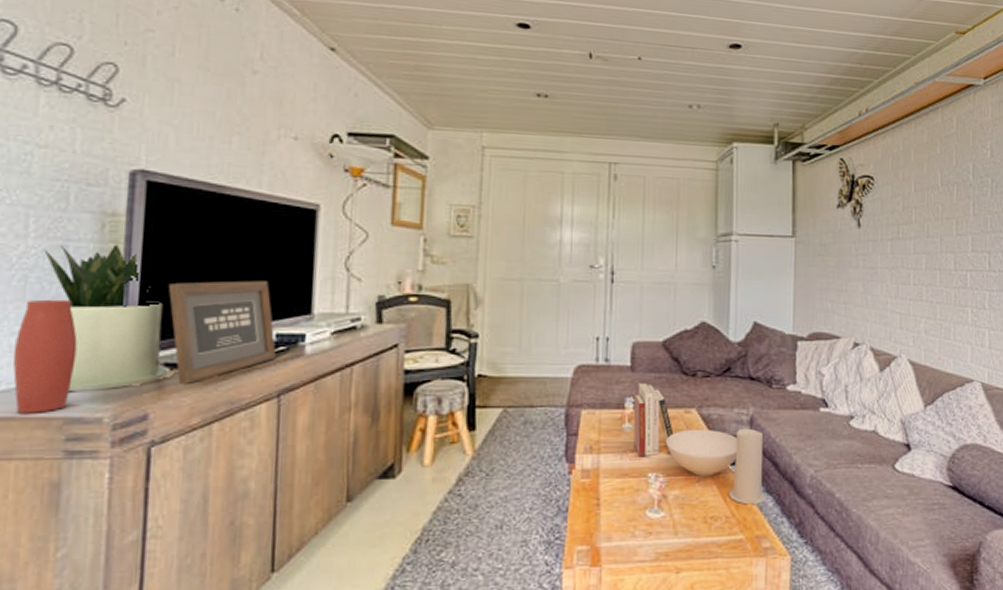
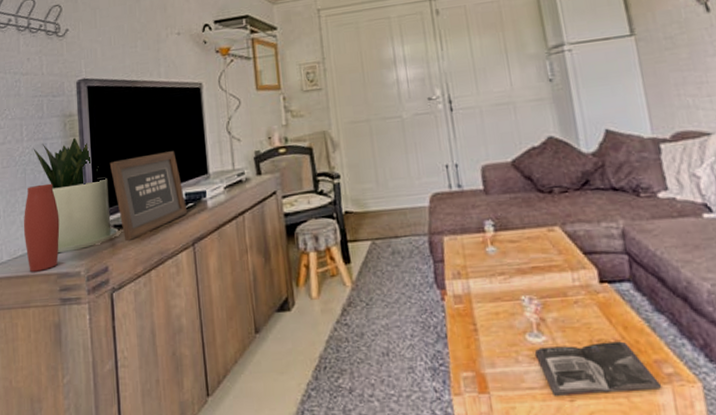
books: present [633,383,674,457] -> none [492,205,540,280]
magazine: none [652,518,758,568] -> present [535,341,662,396]
bowl: present [666,429,738,477] -> none [533,246,615,298]
candle: present [729,428,766,505] -> none [608,242,658,326]

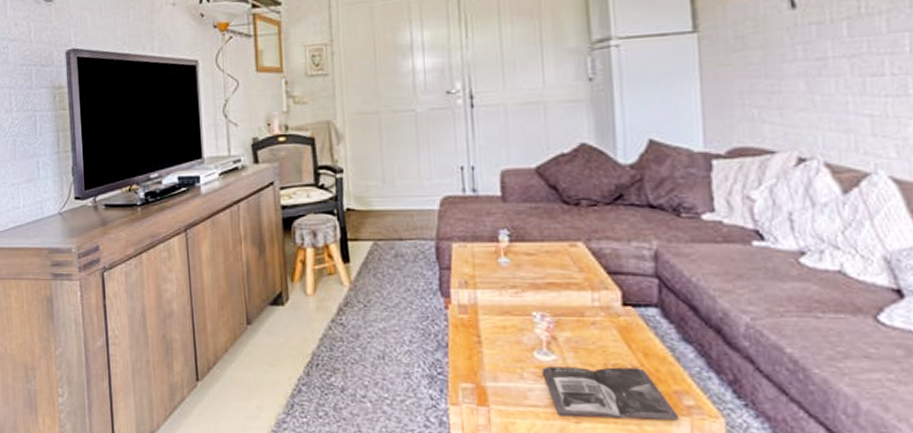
vase: present [23,183,60,272] -> none [14,157,51,245]
planter: present [33,137,119,254] -> none [22,111,110,229]
picture frame: present [110,151,188,241] -> none [101,132,181,221]

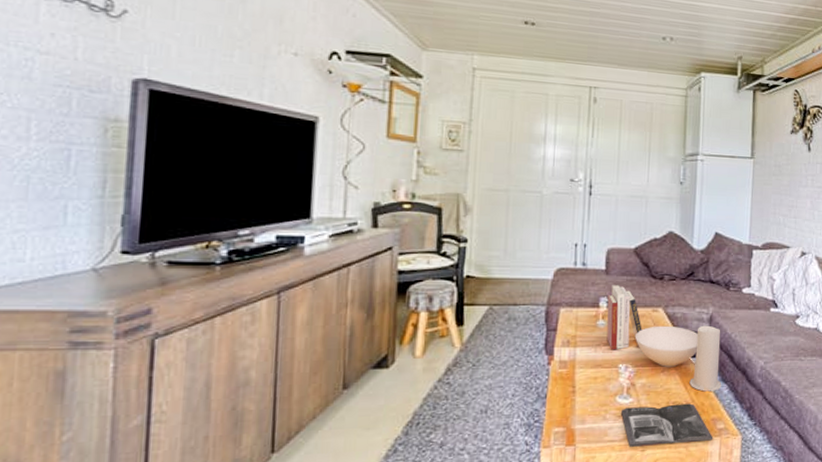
books: none [508,214,558,294] -> present [606,285,642,350]
bowl: none [550,264,641,320] -> present [635,325,698,368]
candle: none [633,265,684,354] -> present [689,325,722,392]

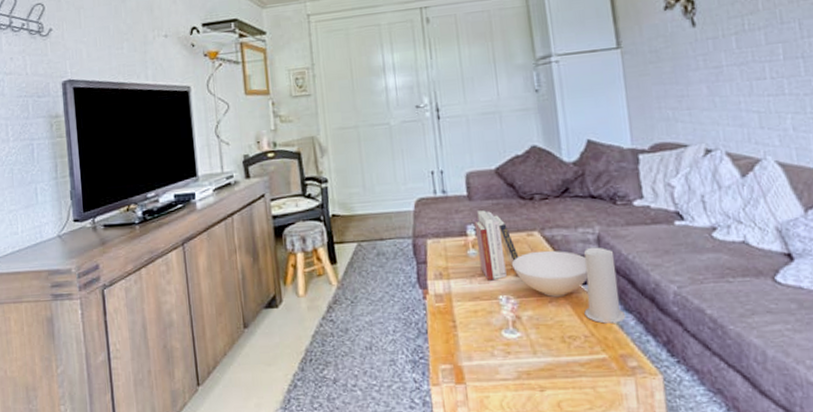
magazine: present [621,403,713,447] -> none [510,337,626,386]

